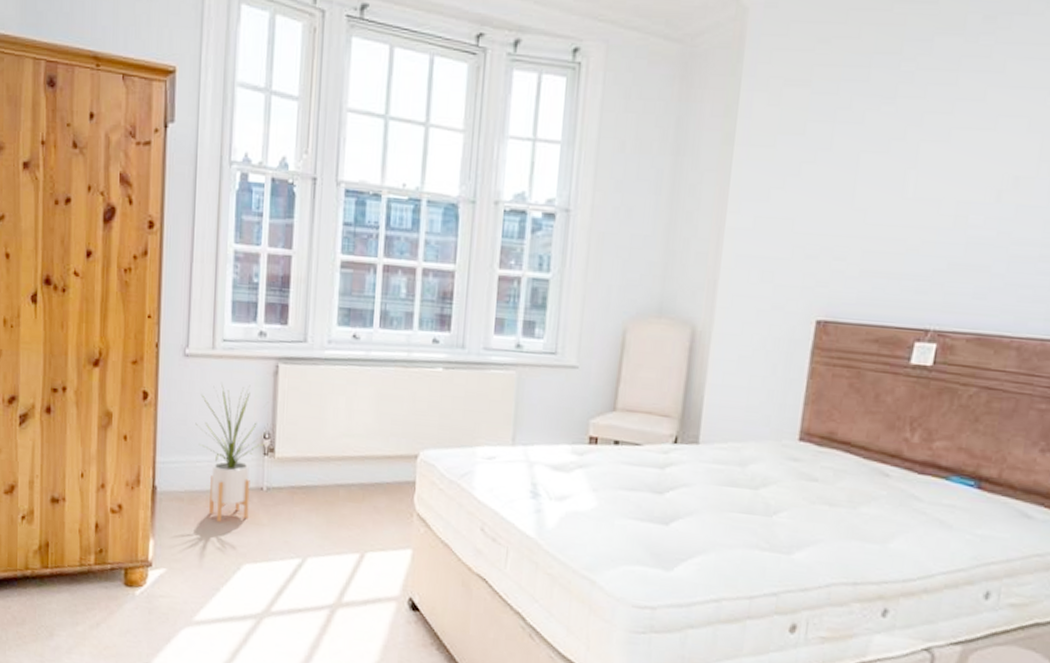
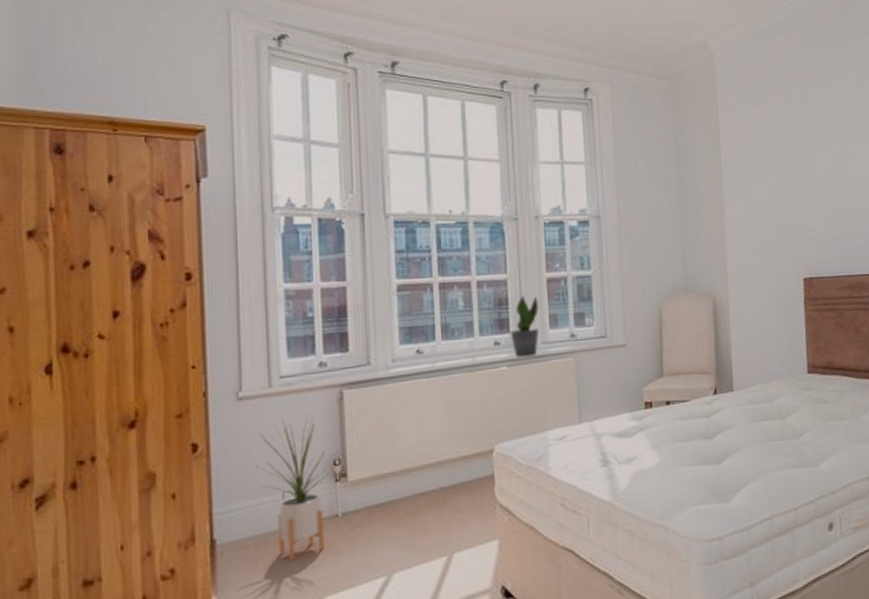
potted plant: none [451,292,486,362] -> present [510,296,540,358]

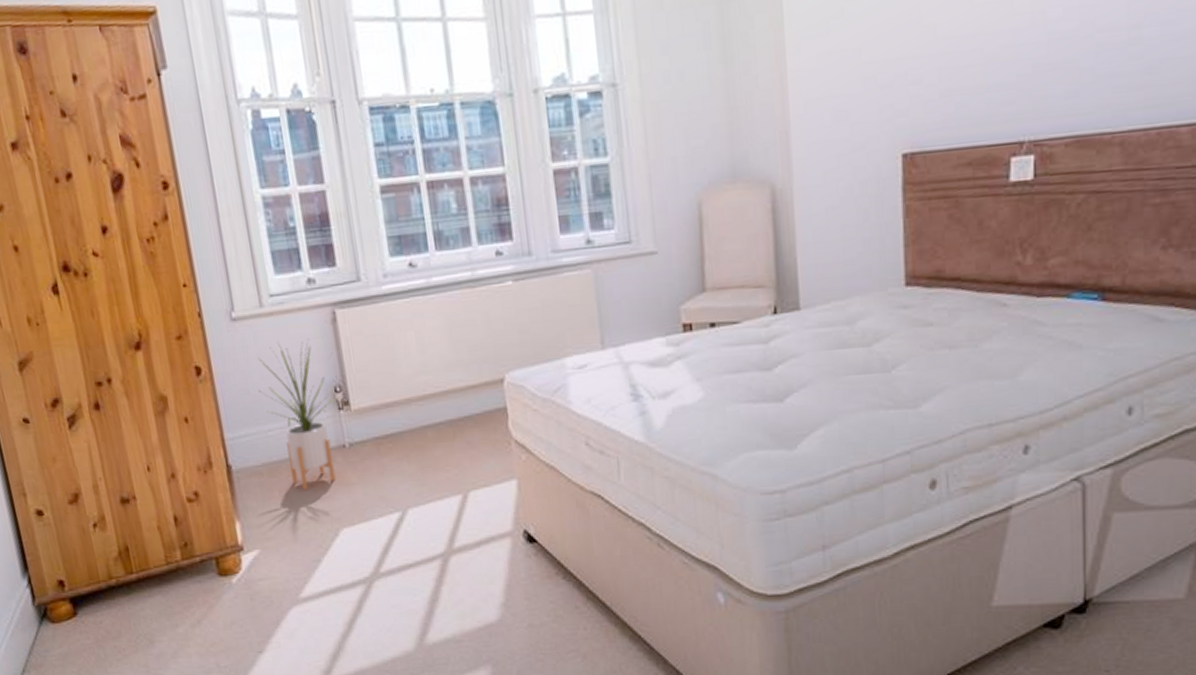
potted plant: present [510,296,540,358] -> none [513,193,548,270]

